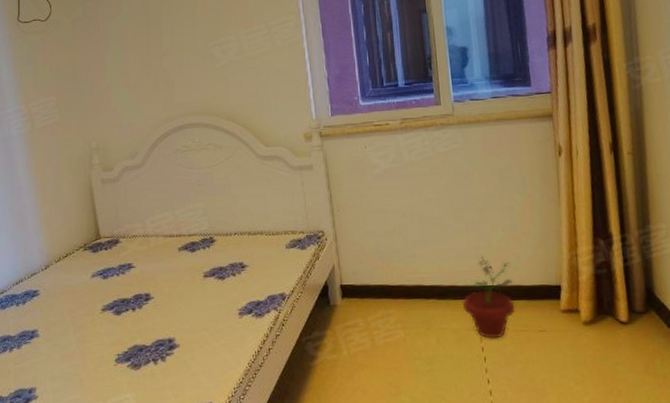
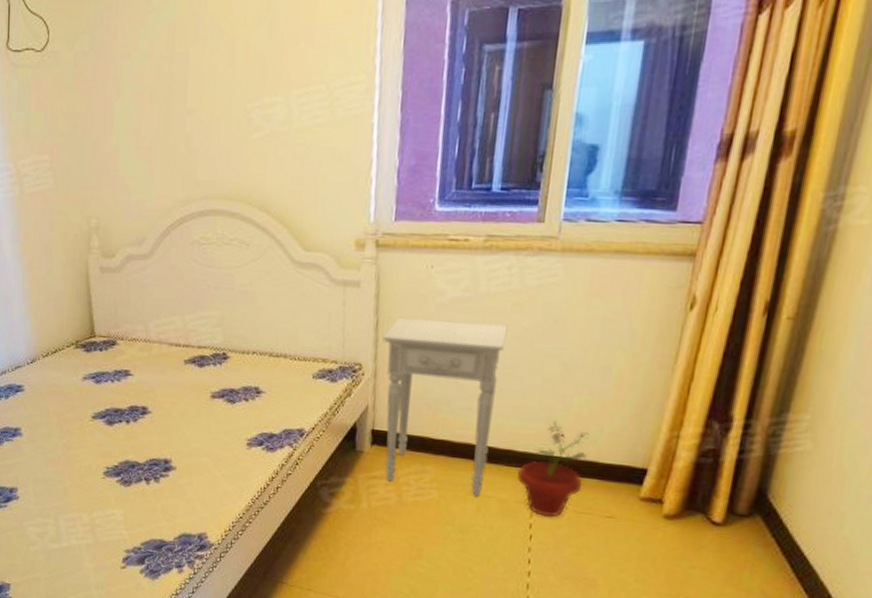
nightstand: none [337,185,438,330] -> present [383,317,508,497]

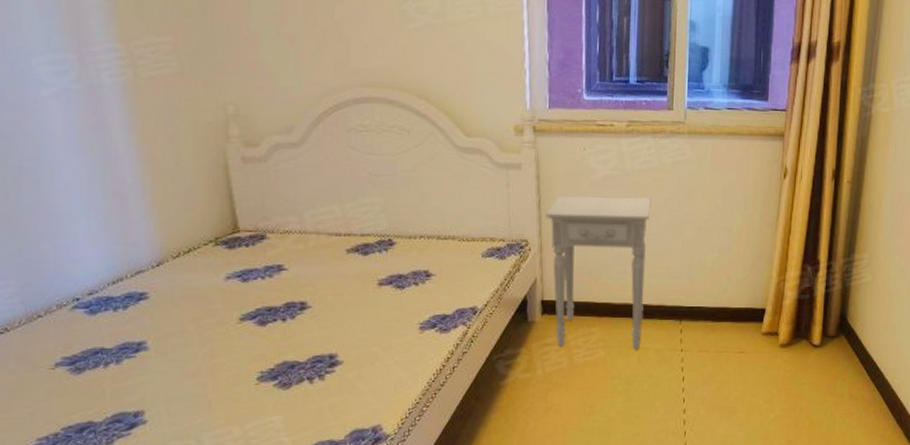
potted plant: present [516,420,589,518] -> none [668,276,721,359]

